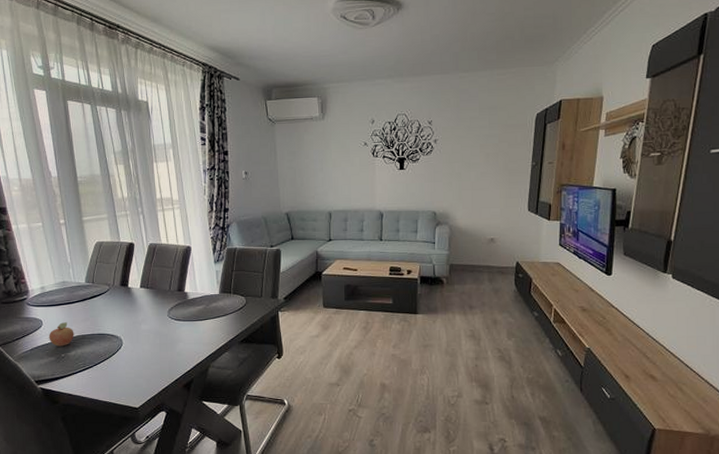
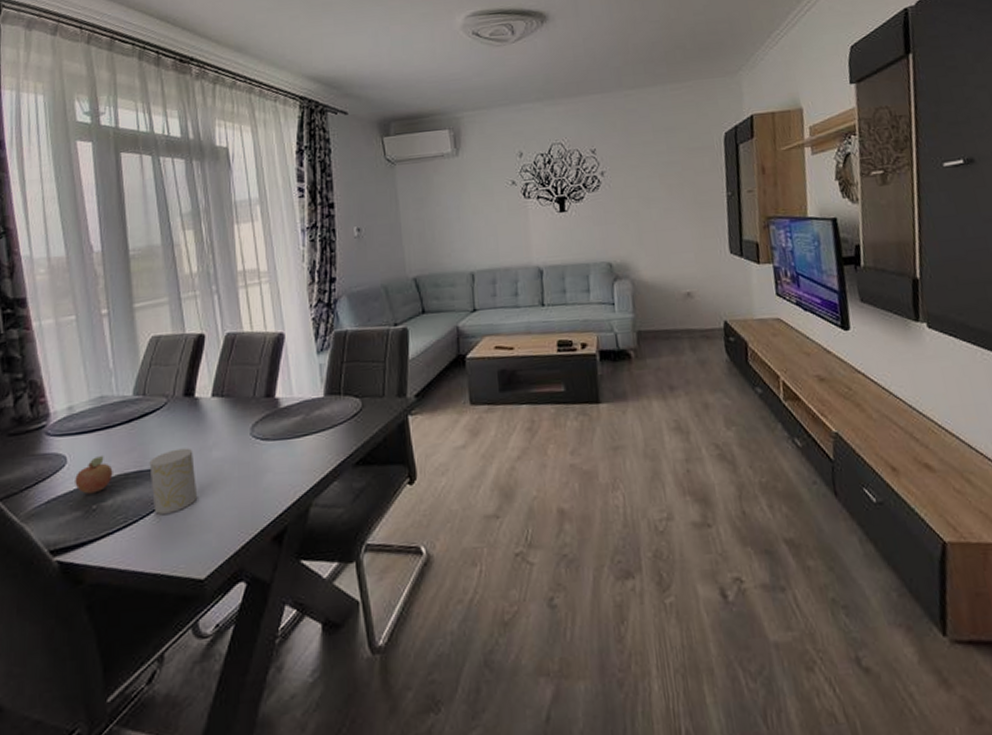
cup: none [99,321,132,364] -> present [149,447,198,514]

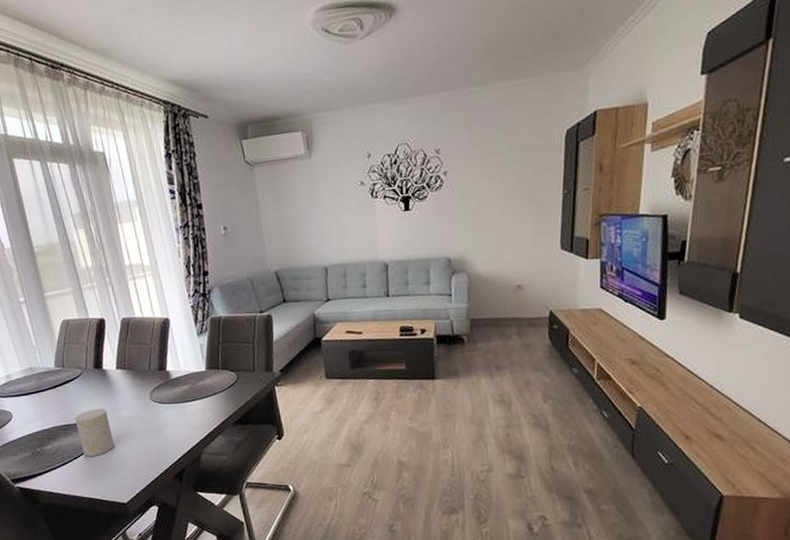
fruit: present [75,455,113,494] -> none [20,412,49,441]

